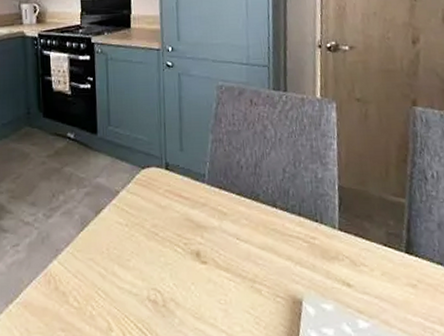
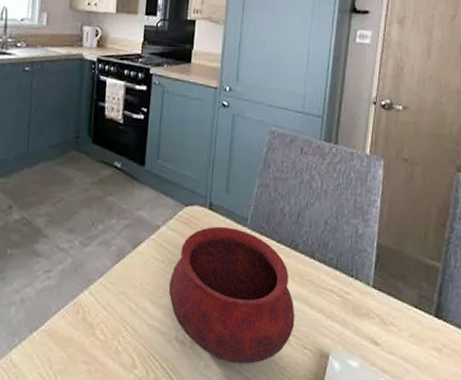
bowl: none [134,185,265,318] -> present [168,226,295,364]

